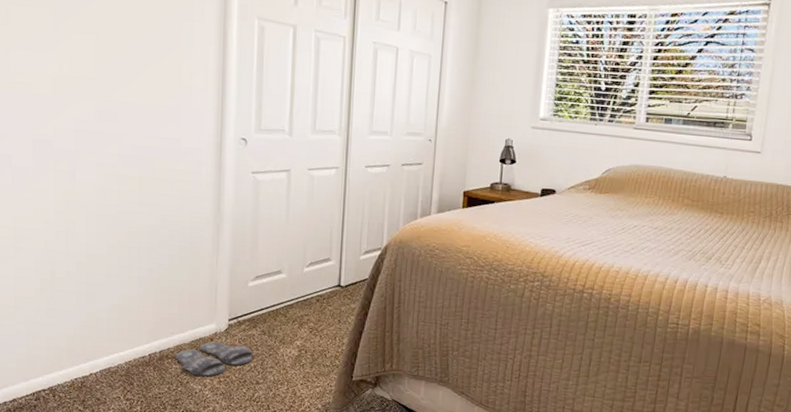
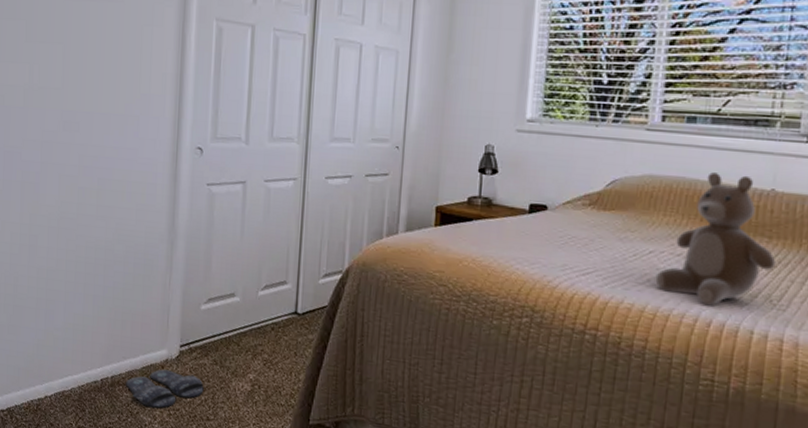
bear: none [637,163,725,267] -> present [655,172,776,306]

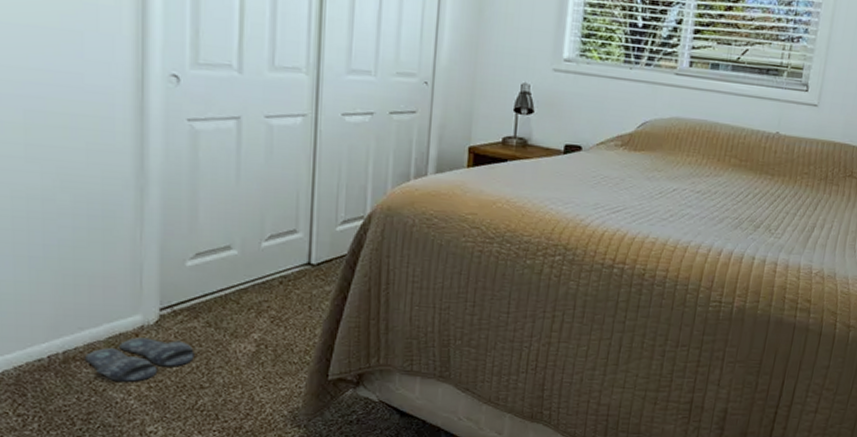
bear: present [655,172,776,306] -> none [677,116,776,237]

